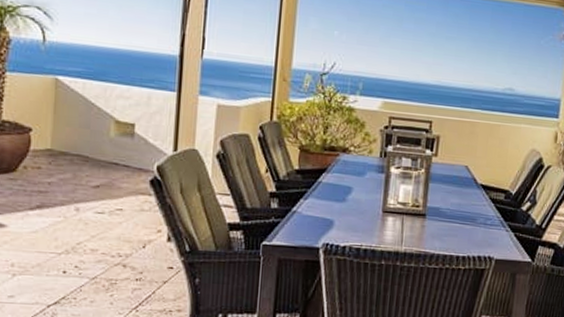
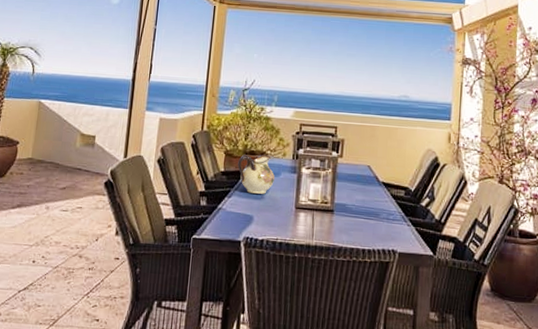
pitcher: none [315,150,359,196] -> present [238,154,275,194]

